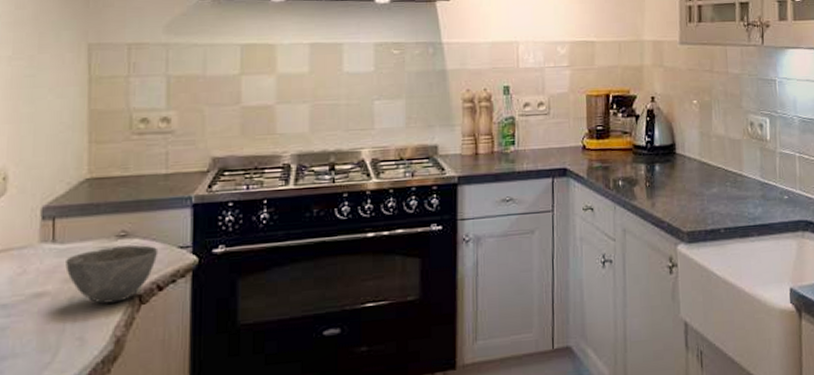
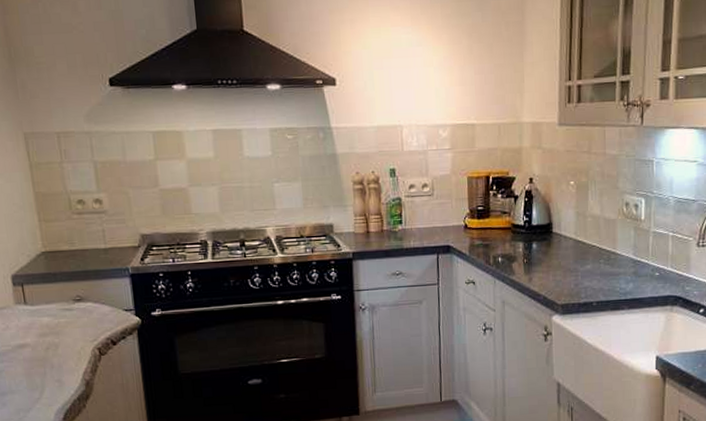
bowl: present [65,245,159,304] -> none [37,307,109,354]

